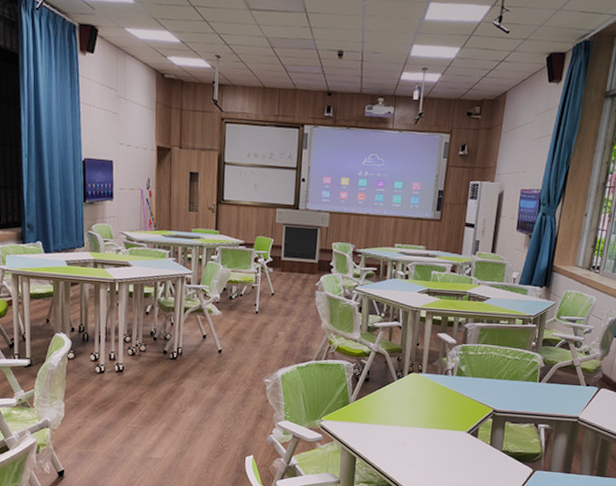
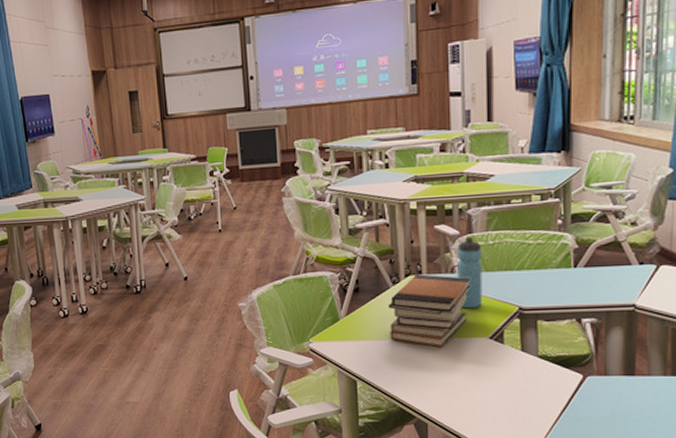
book stack: none [388,372,460,435] -> present [387,274,472,347]
water bottle: none [449,346,472,407] -> present [456,237,483,309]

